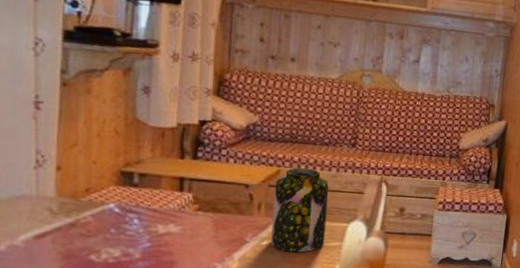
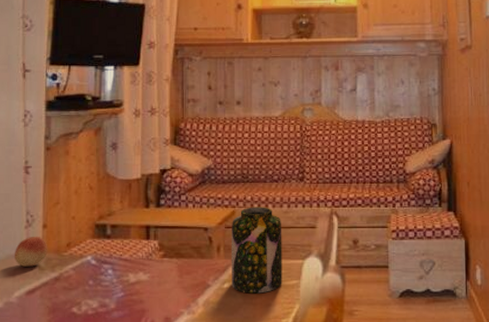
fruit: none [19,177,63,210] -> present [14,236,48,267]

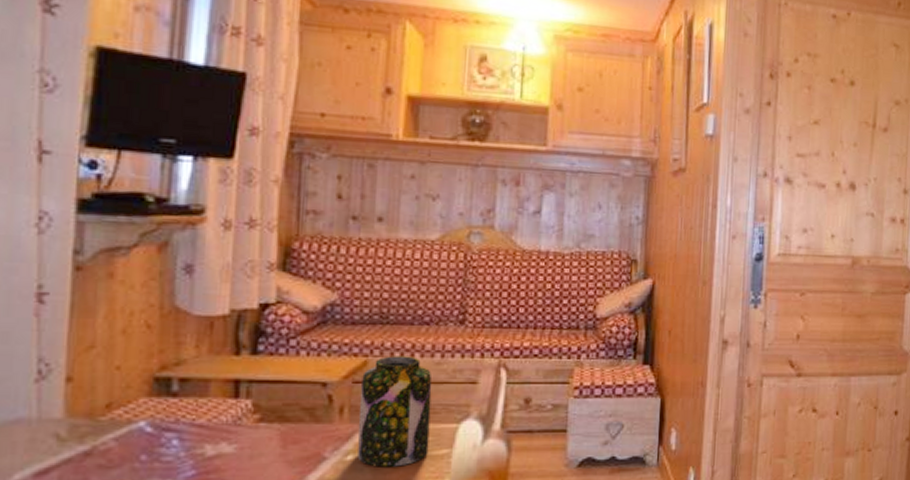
fruit: present [14,236,48,267] -> none [13,393,74,437]

